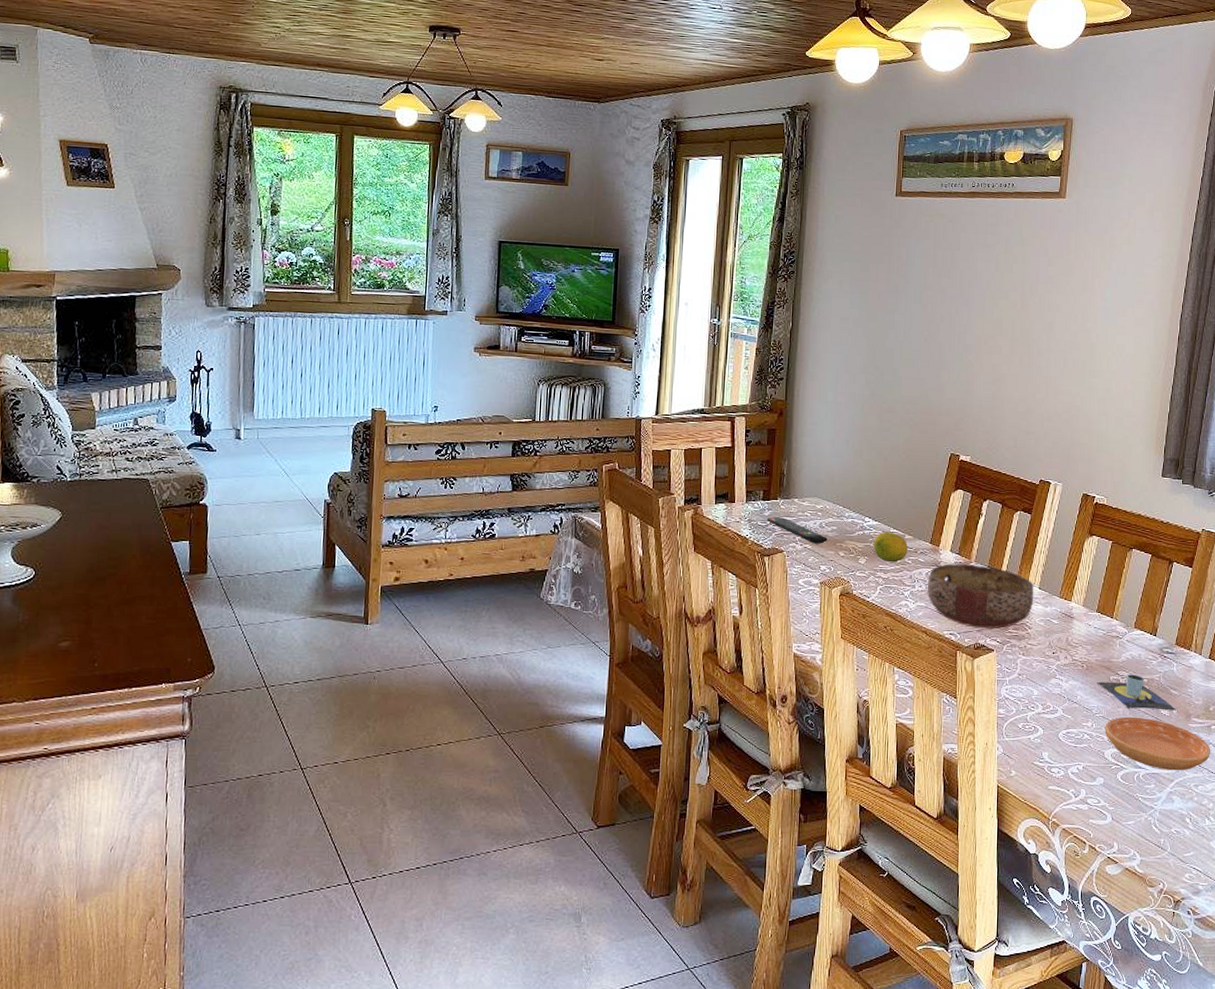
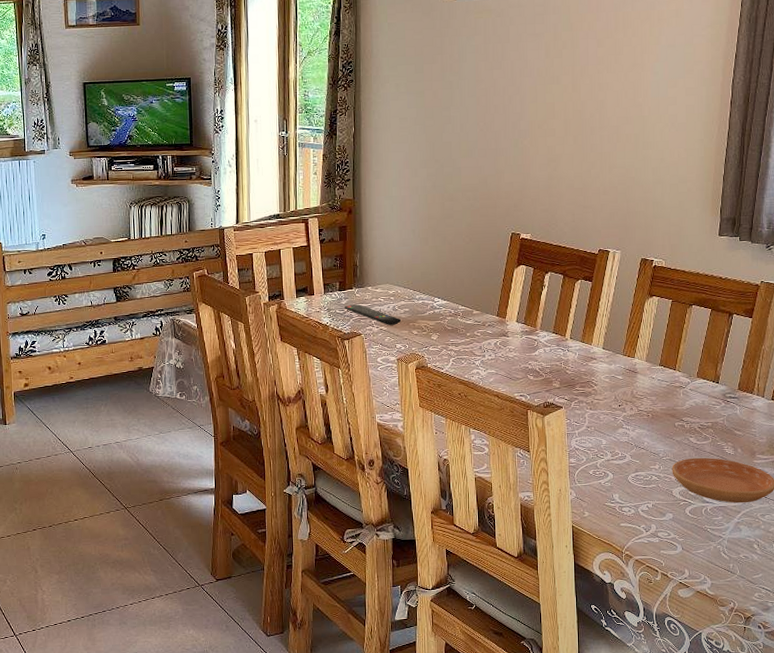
fruit: present [873,531,908,563] -> none [444,309,476,336]
bowl: present [927,563,1034,628] -> none [496,332,598,388]
mug: present [1097,674,1177,711] -> none [662,419,741,450]

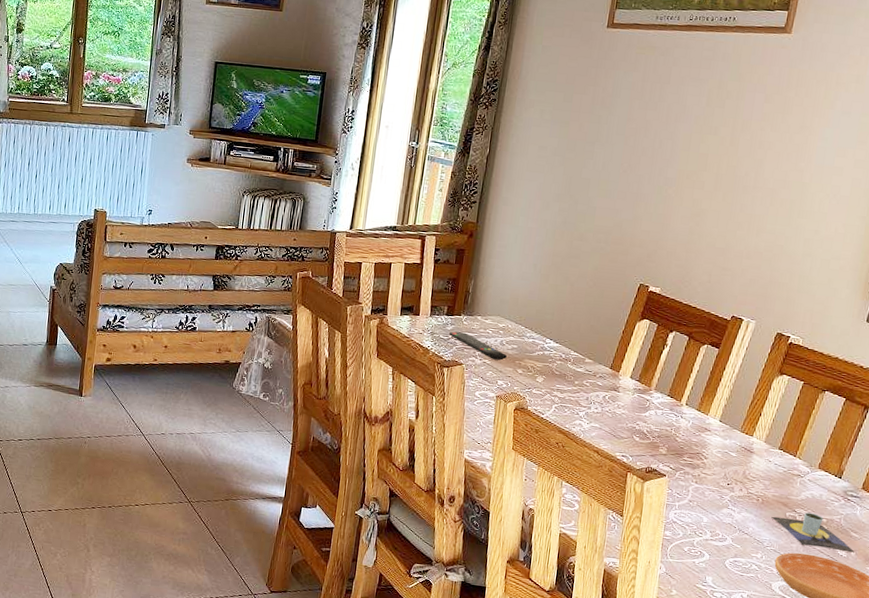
mug: none [662,419,741,450] -> present [771,512,856,553]

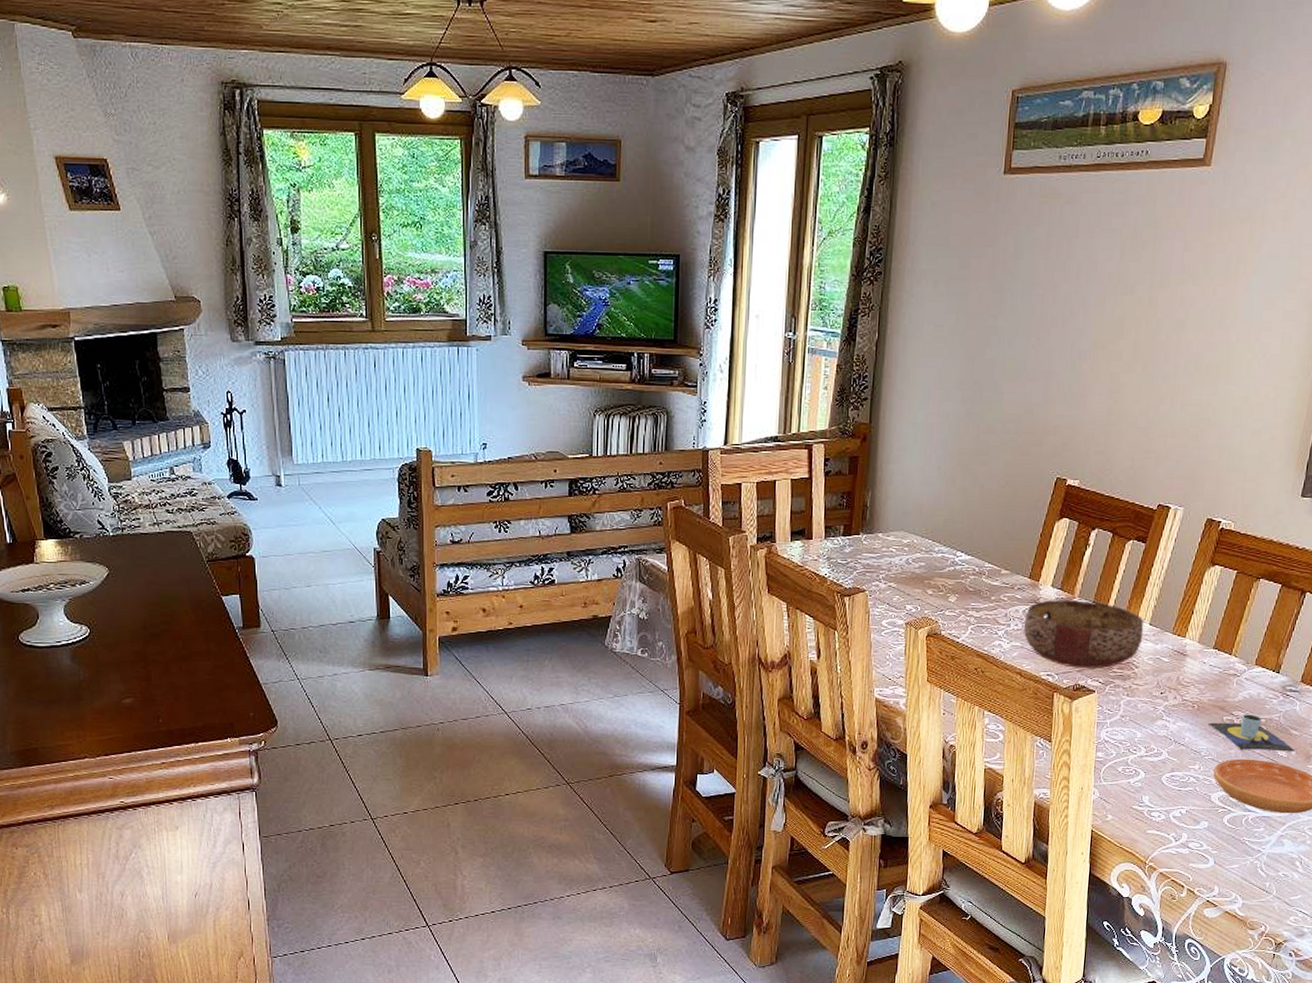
remote control: present [449,331,507,361] -> none [848,554,914,582]
bowl: none [603,389,715,455] -> present [1023,600,1144,668]

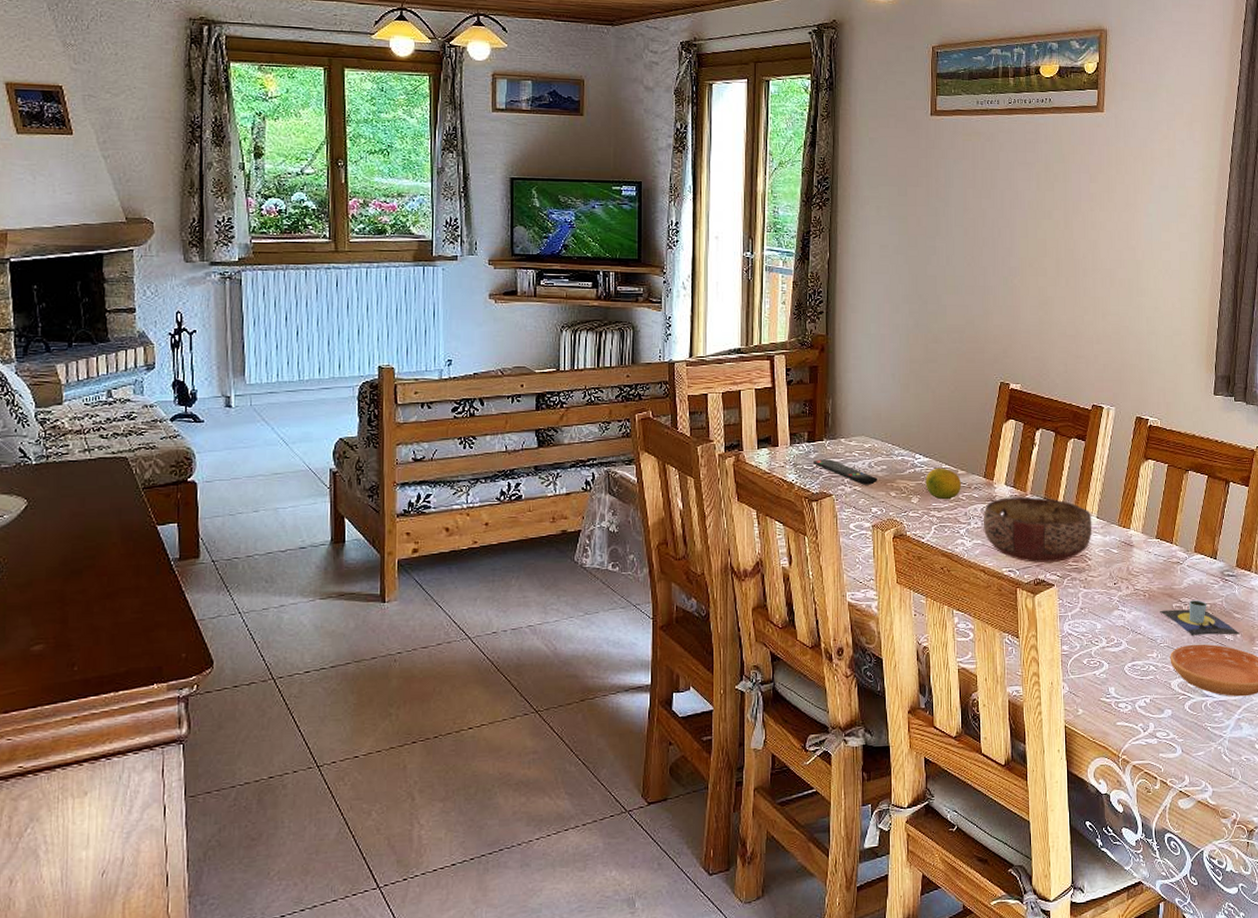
remote control: none [848,554,914,582] -> present [813,459,877,485]
fruit: none [965,566,1004,600] -> present [925,467,961,500]

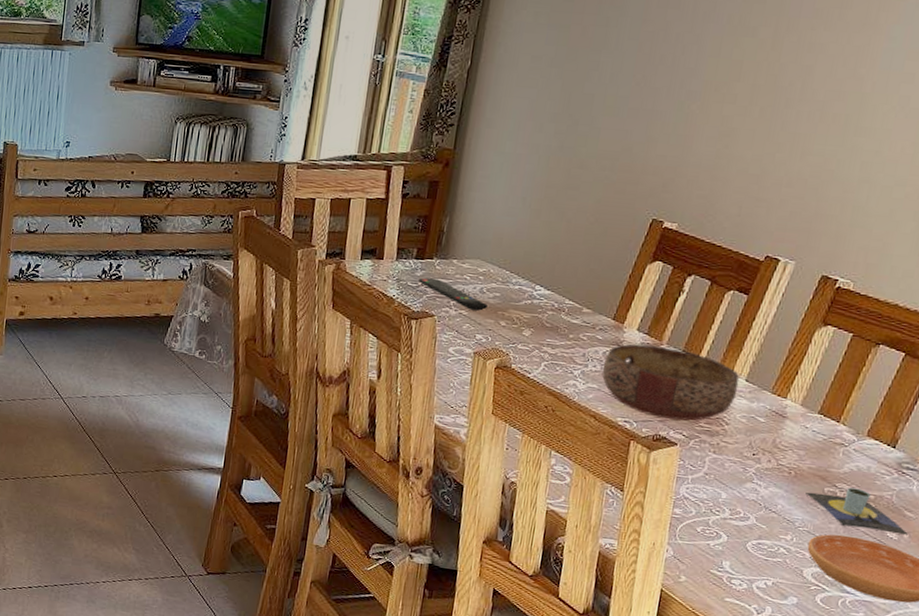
fruit: present [925,467,961,500] -> none [542,302,585,338]

